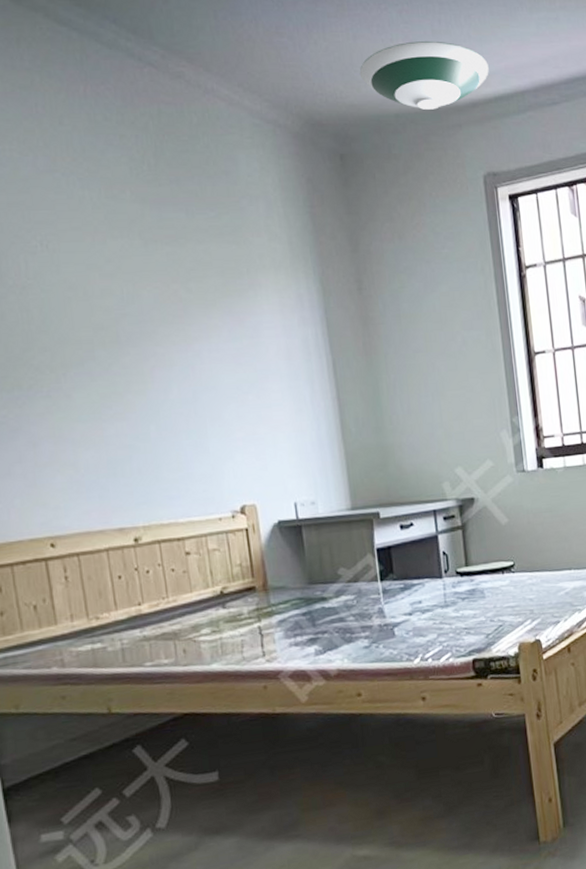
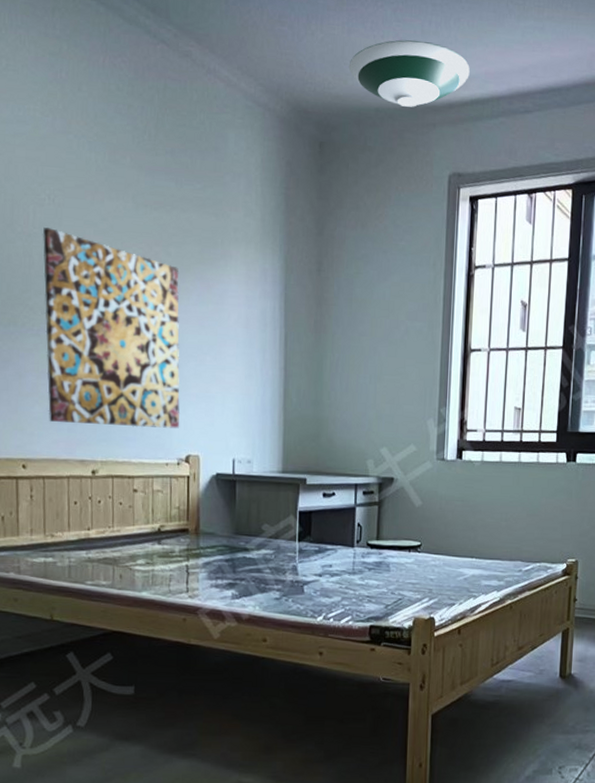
wall art: none [38,277,229,492] -> present [42,227,181,429]

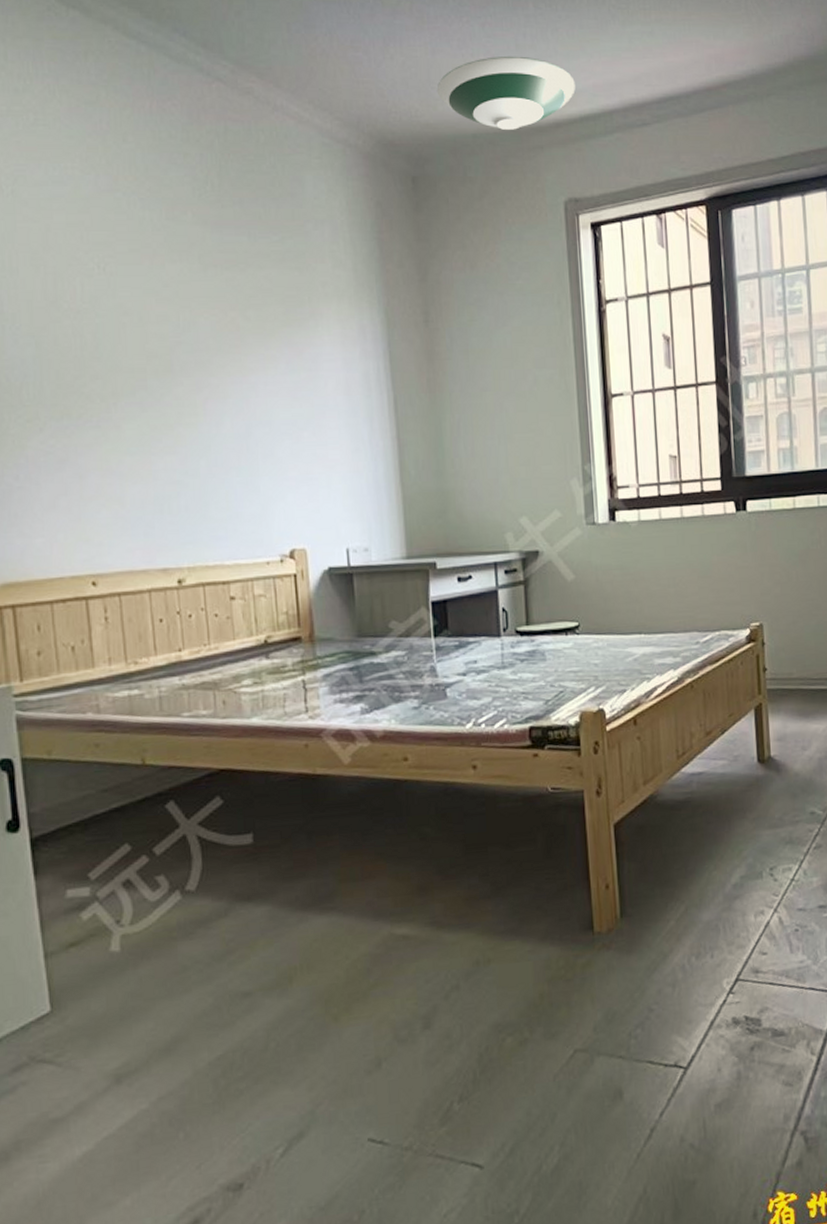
wall art: present [42,227,181,429] -> none [93,301,280,528]

